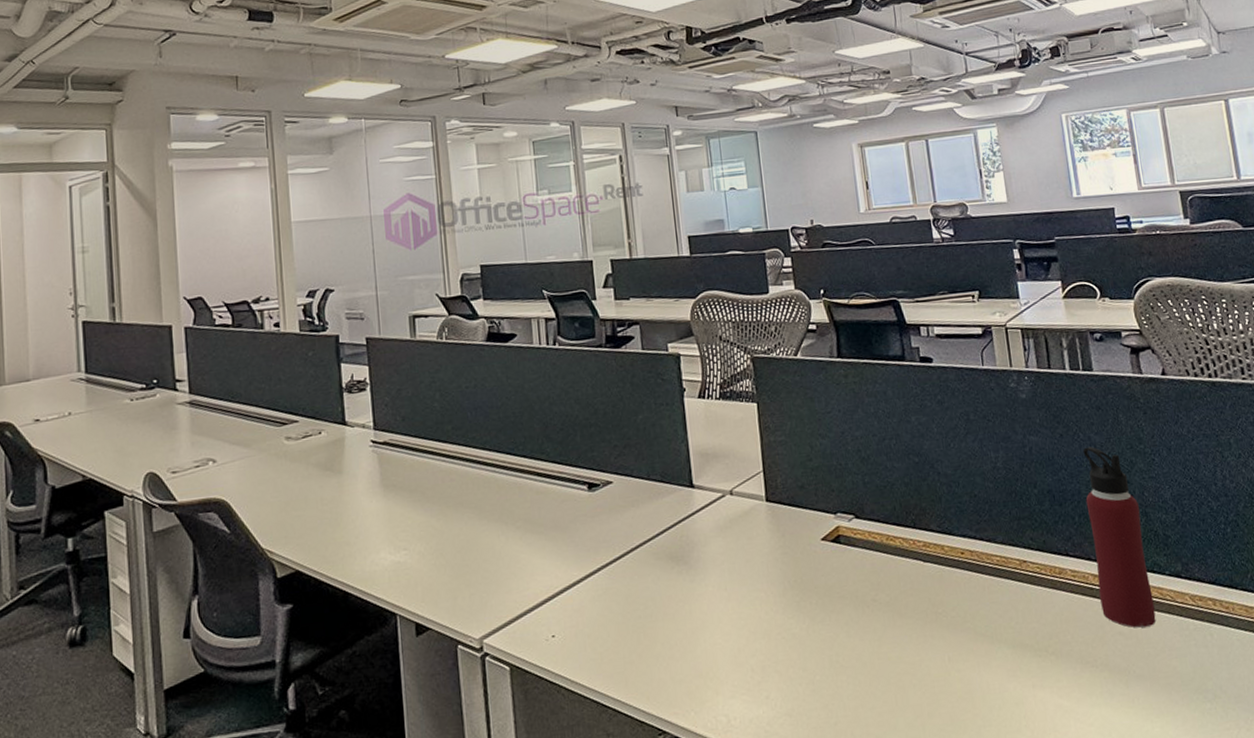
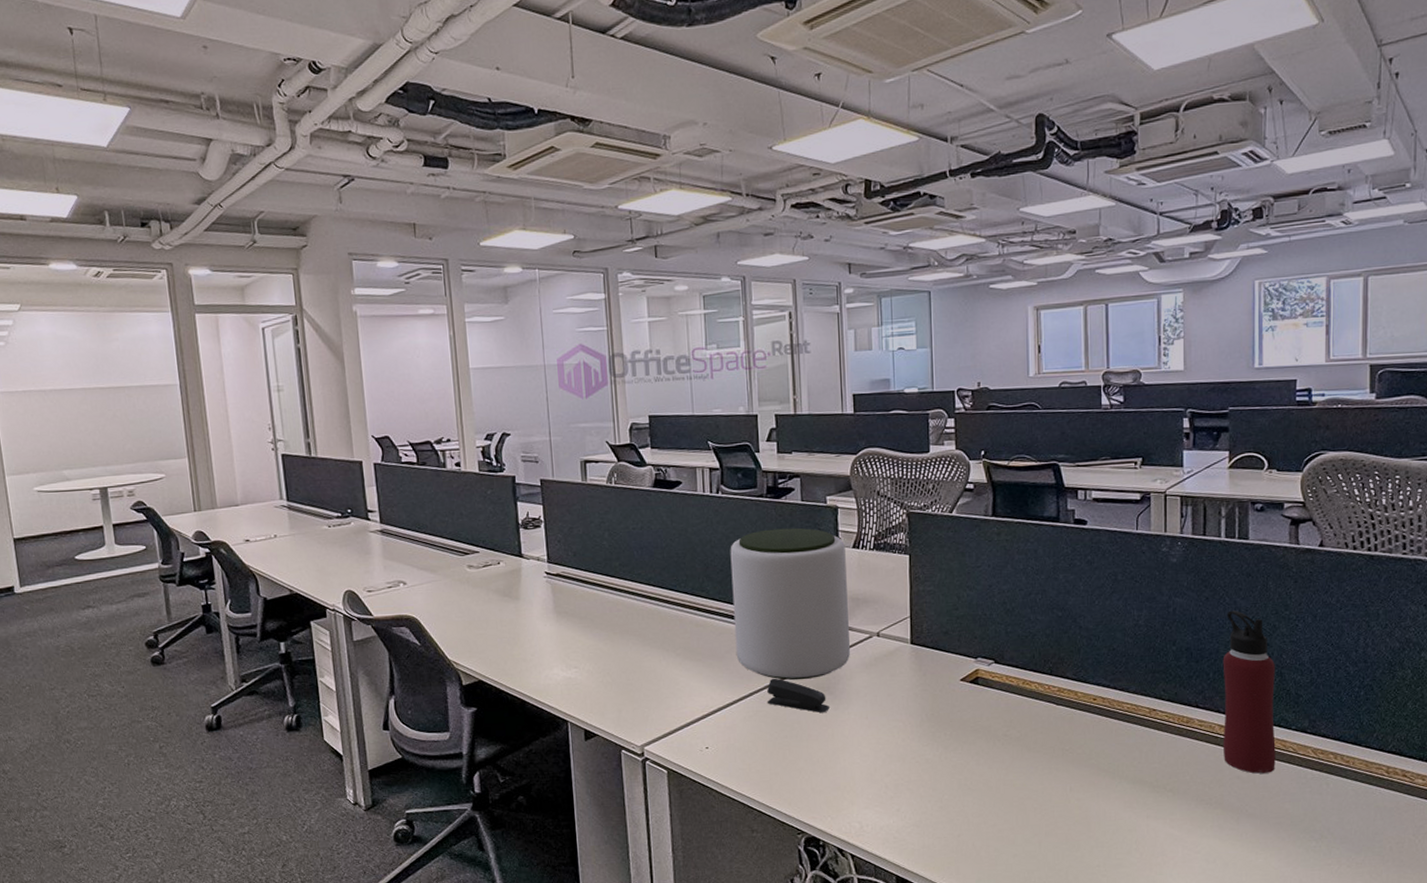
plant pot: none [570,378,703,551] -> present [730,527,850,680]
stapler: none [616,549,685,587] -> present [767,678,829,713]

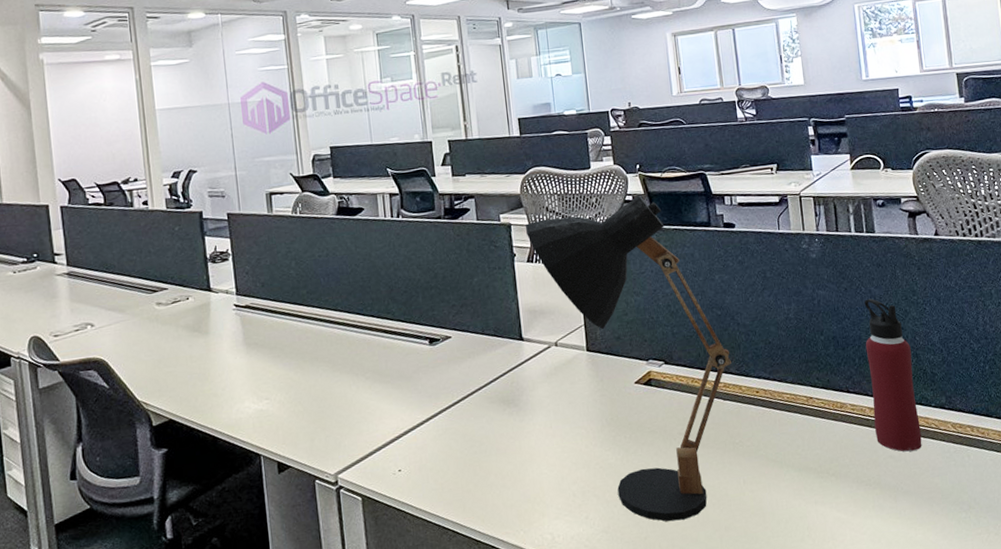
plant pot: present [730,527,850,680] -> none [412,246,531,396]
stapler: present [767,678,829,713] -> none [455,394,515,426]
desk lamp: none [853,483,1069,822] -> present [525,194,731,521]

